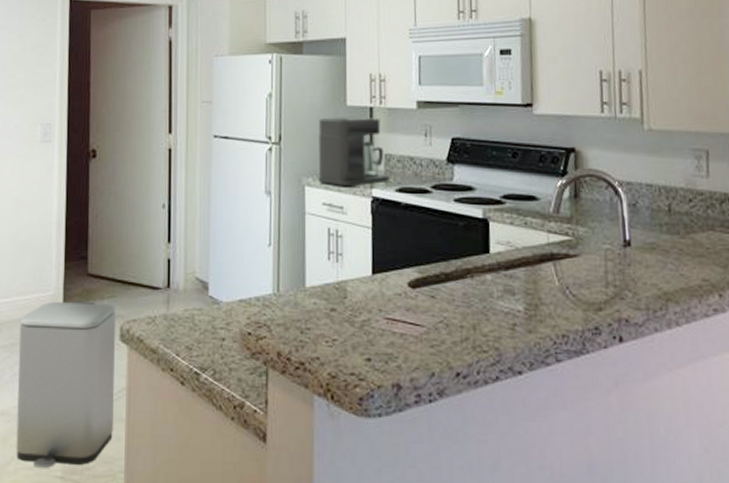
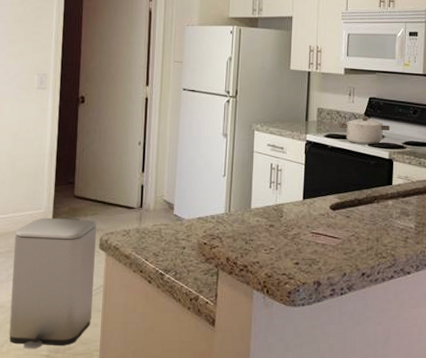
coffee maker: present [318,117,389,187] -> none [265,78,320,133]
cooking pot: none [414,163,483,199] -> present [339,117,390,144]

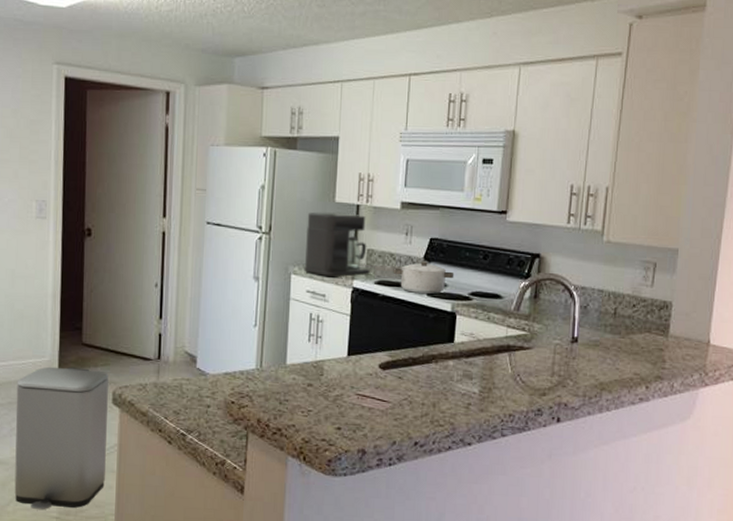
coffee maker: none [265,78,320,133] -> present [304,211,370,278]

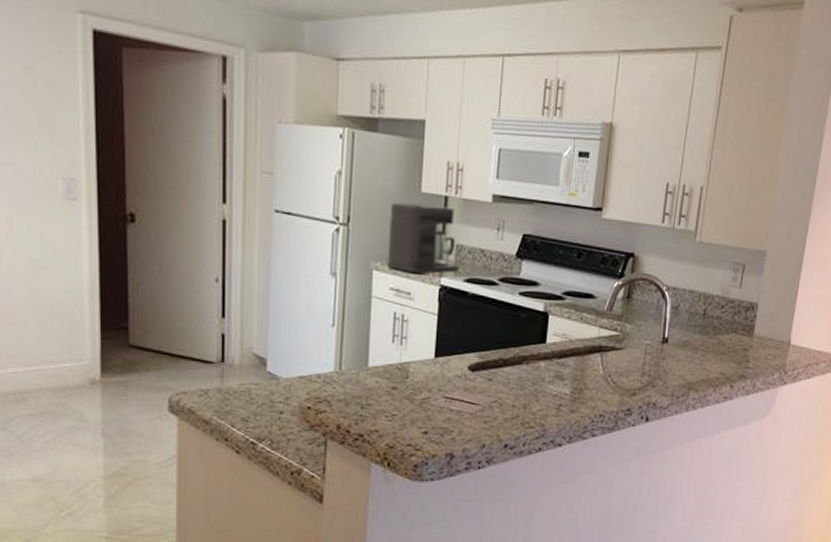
pedal bin: present [14,366,109,510] -> none [49,371,163,530]
cooking pot: present [393,261,455,294] -> none [483,258,548,293]

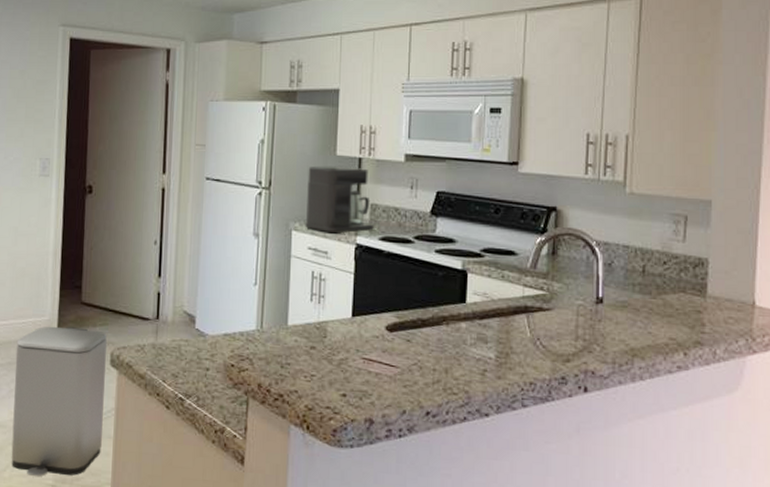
pedal bin: none [49,371,163,530] -> present [11,326,107,477]

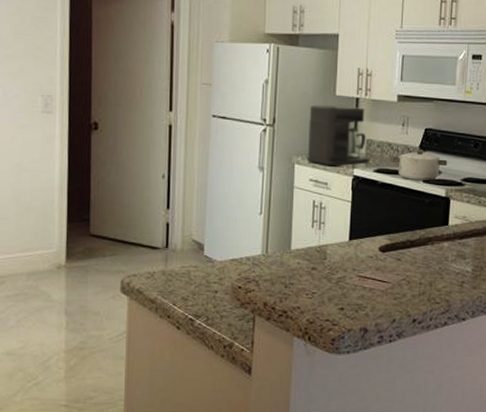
pedal bin: present [11,326,107,477] -> none [22,258,117,399]
cooking pot: none [398,216,464,250] -> present [391,150,448,180]

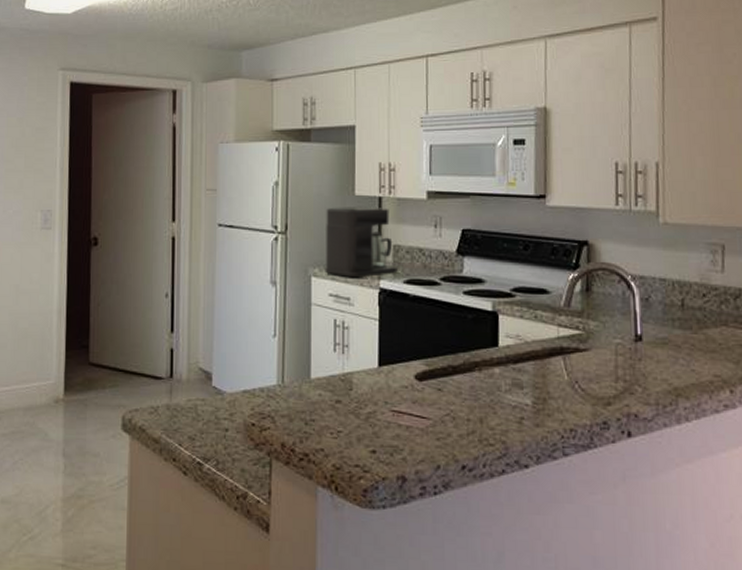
cooking pot: present [391,150,448,180] -> none [423,255,493,291]

